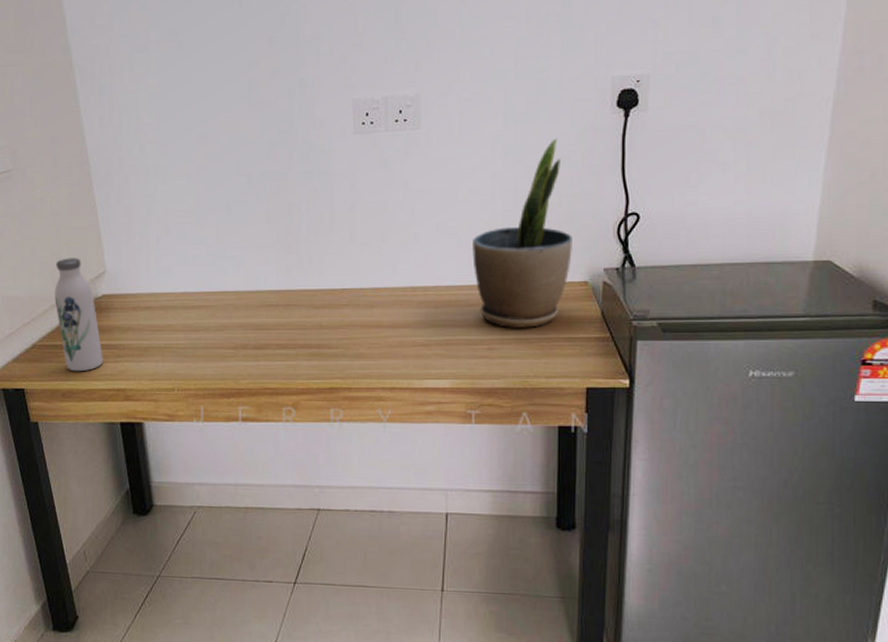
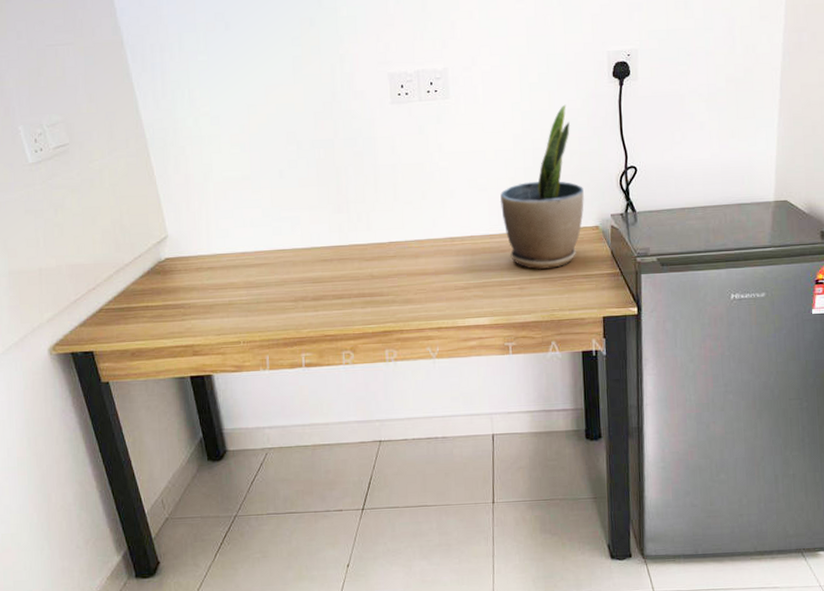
water bottle: present [55,258,103,372] -> none [118,225,170,332]

